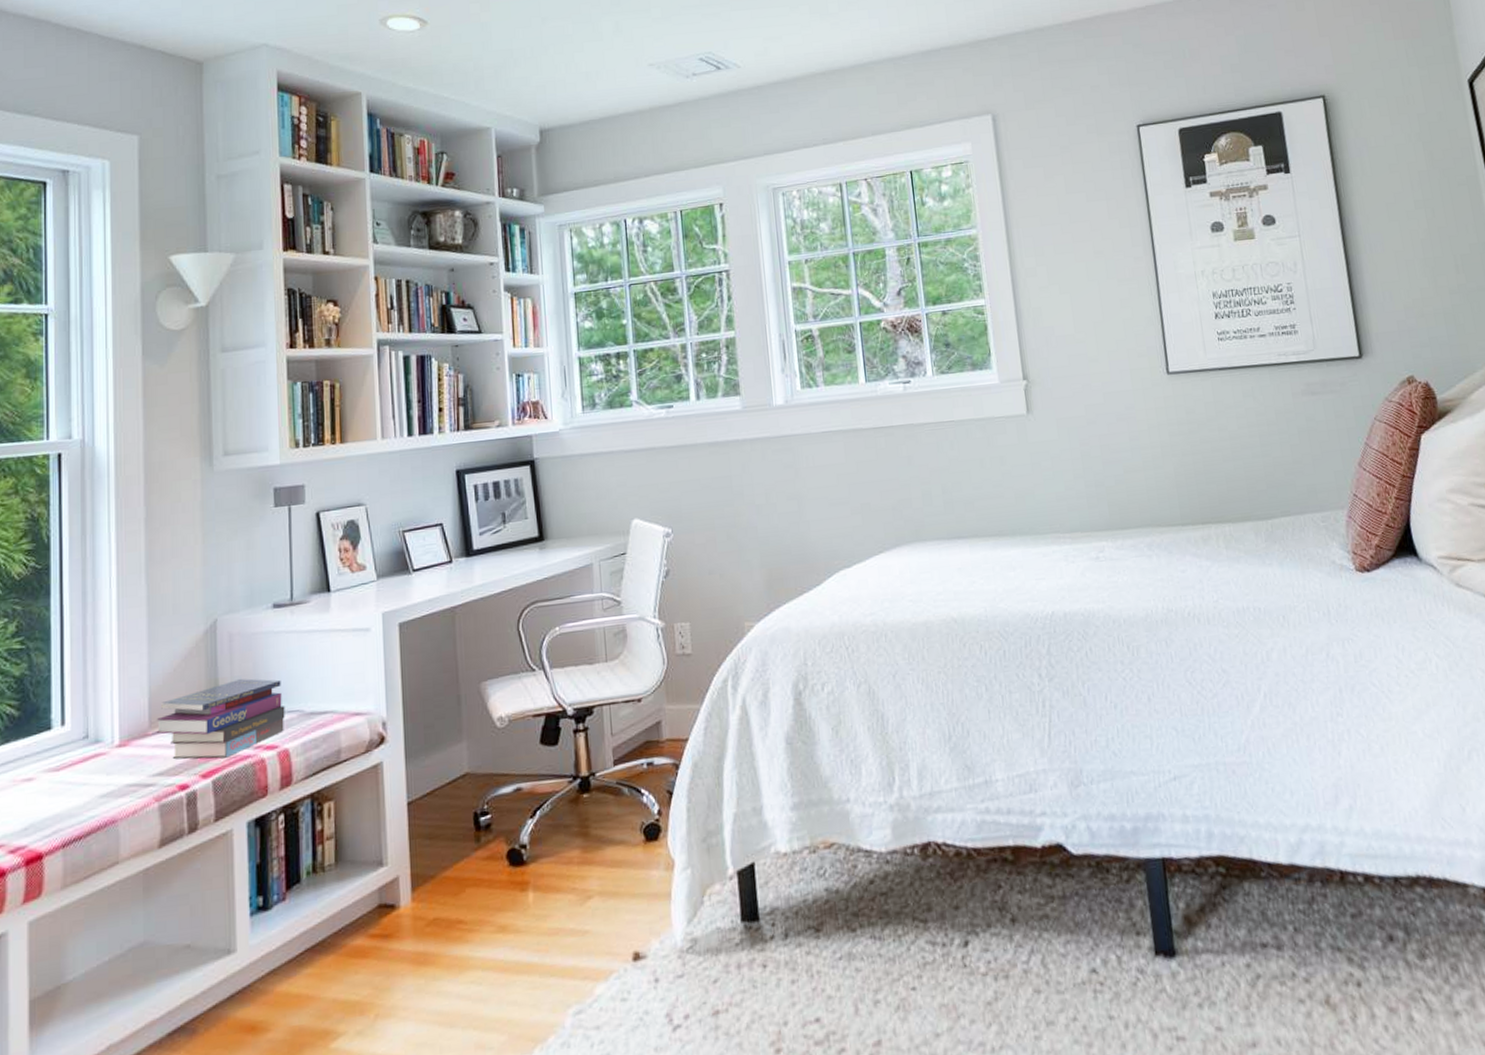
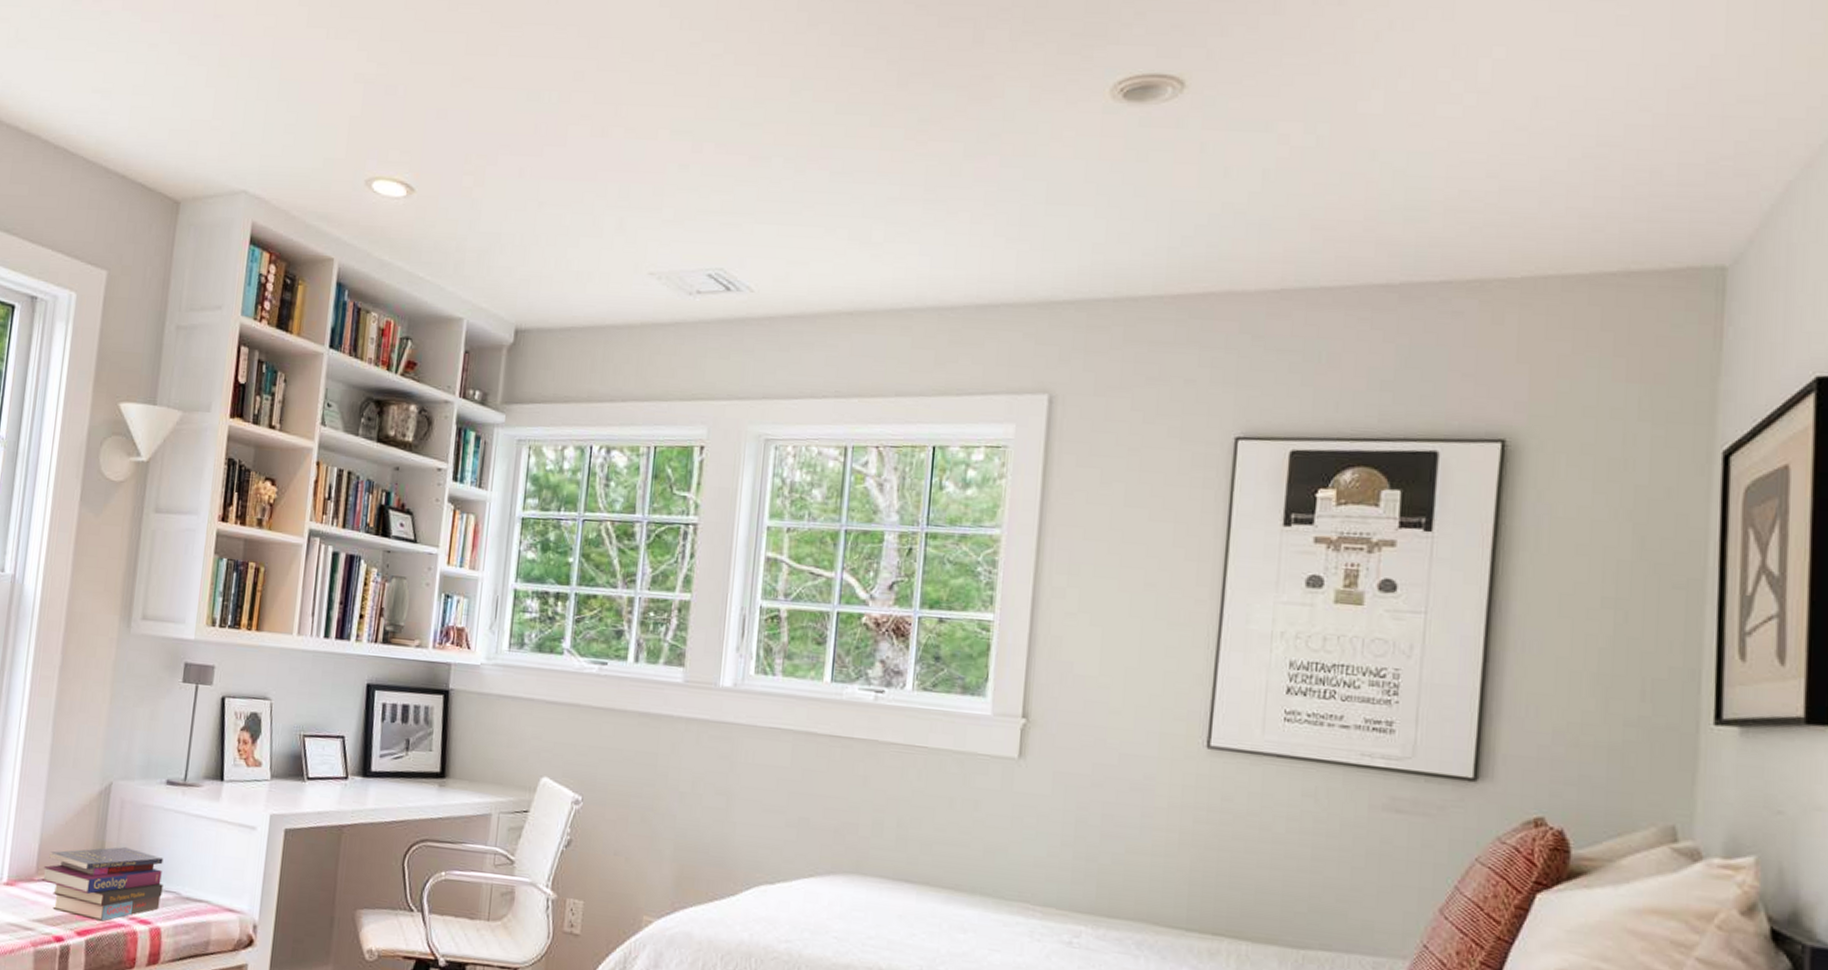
vase: none [459,365,484,418] -> present [383,575,410,632]

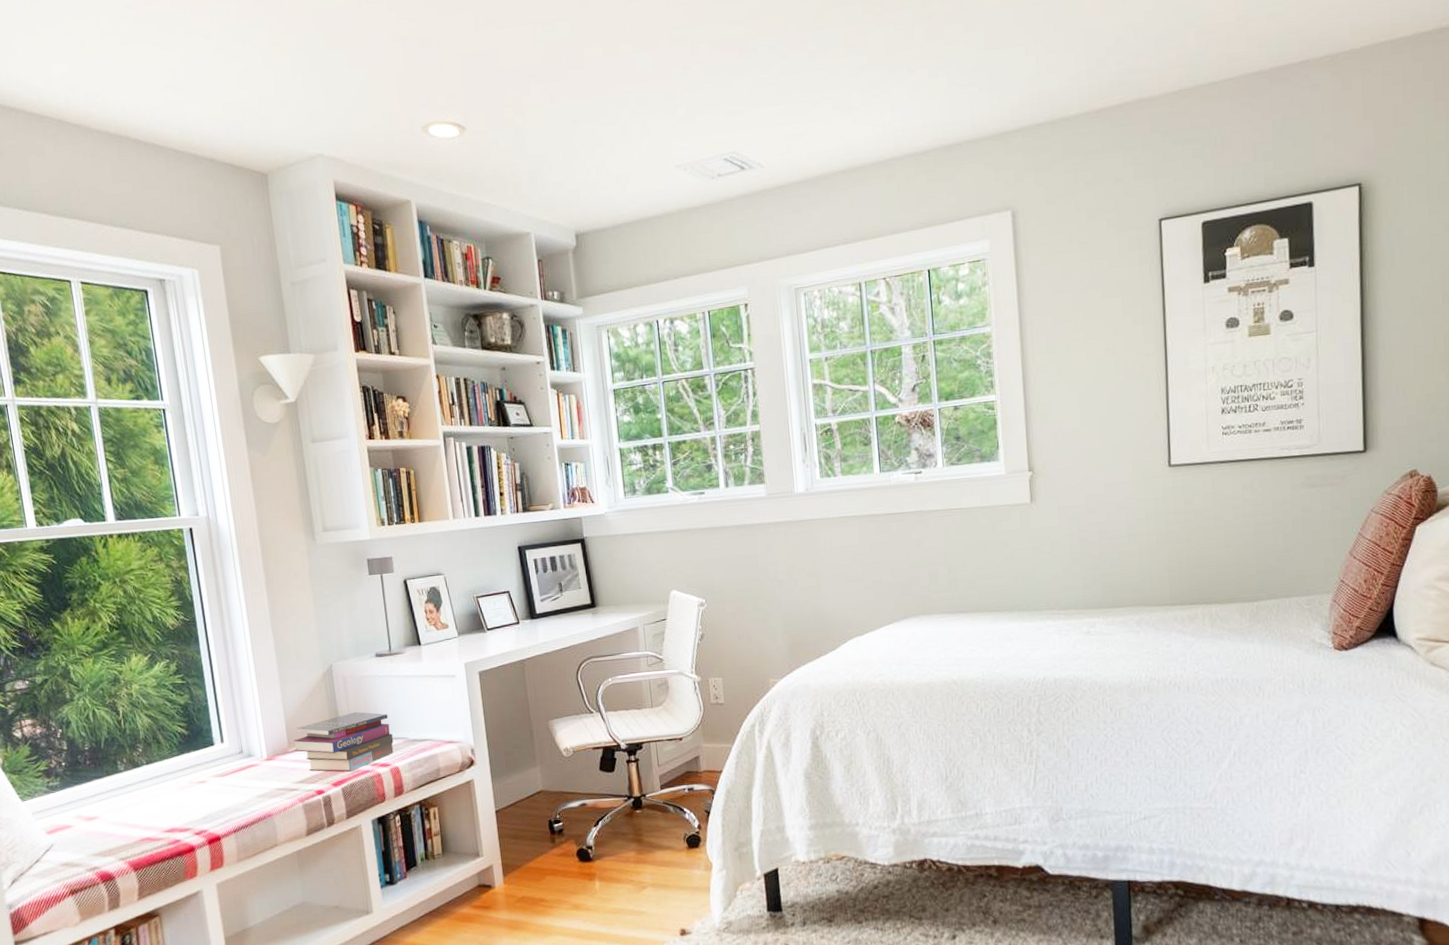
vase: present [383,575,410,632] -> none [516,455,539,502]

